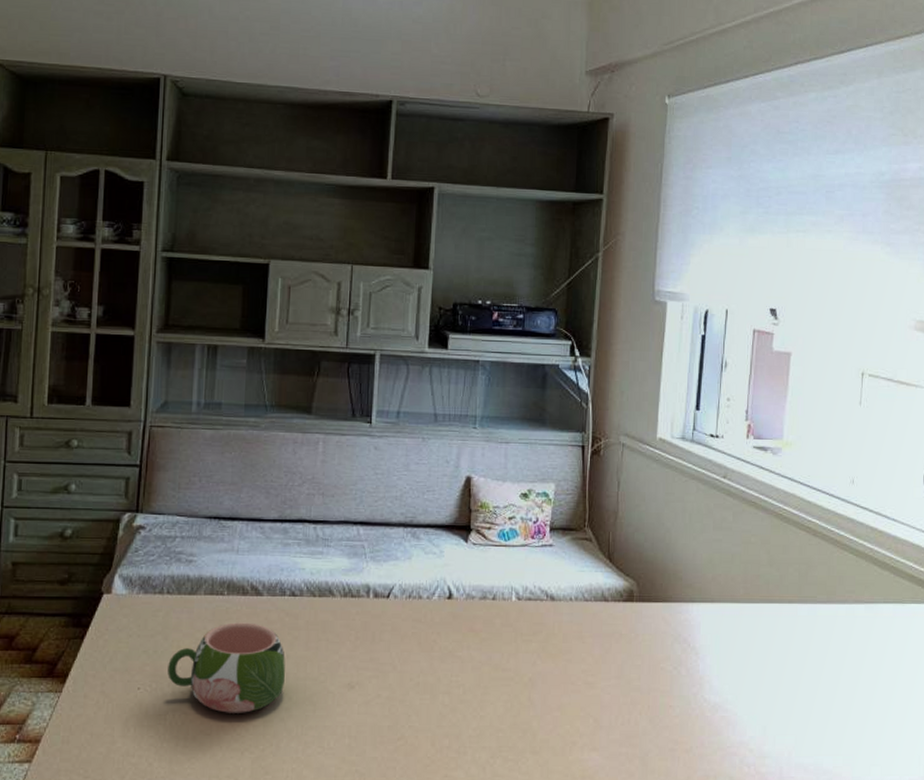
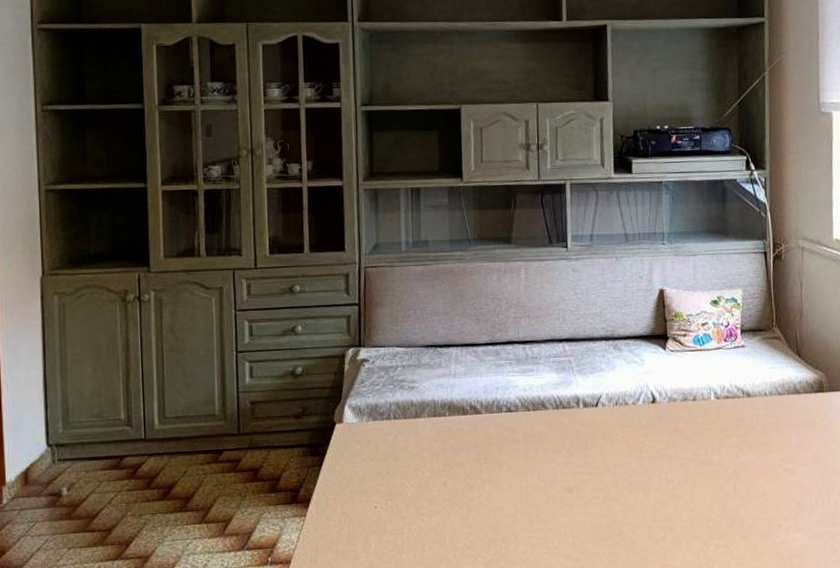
mug: present [168,622,285,713] -> none [400,439,508,524]

